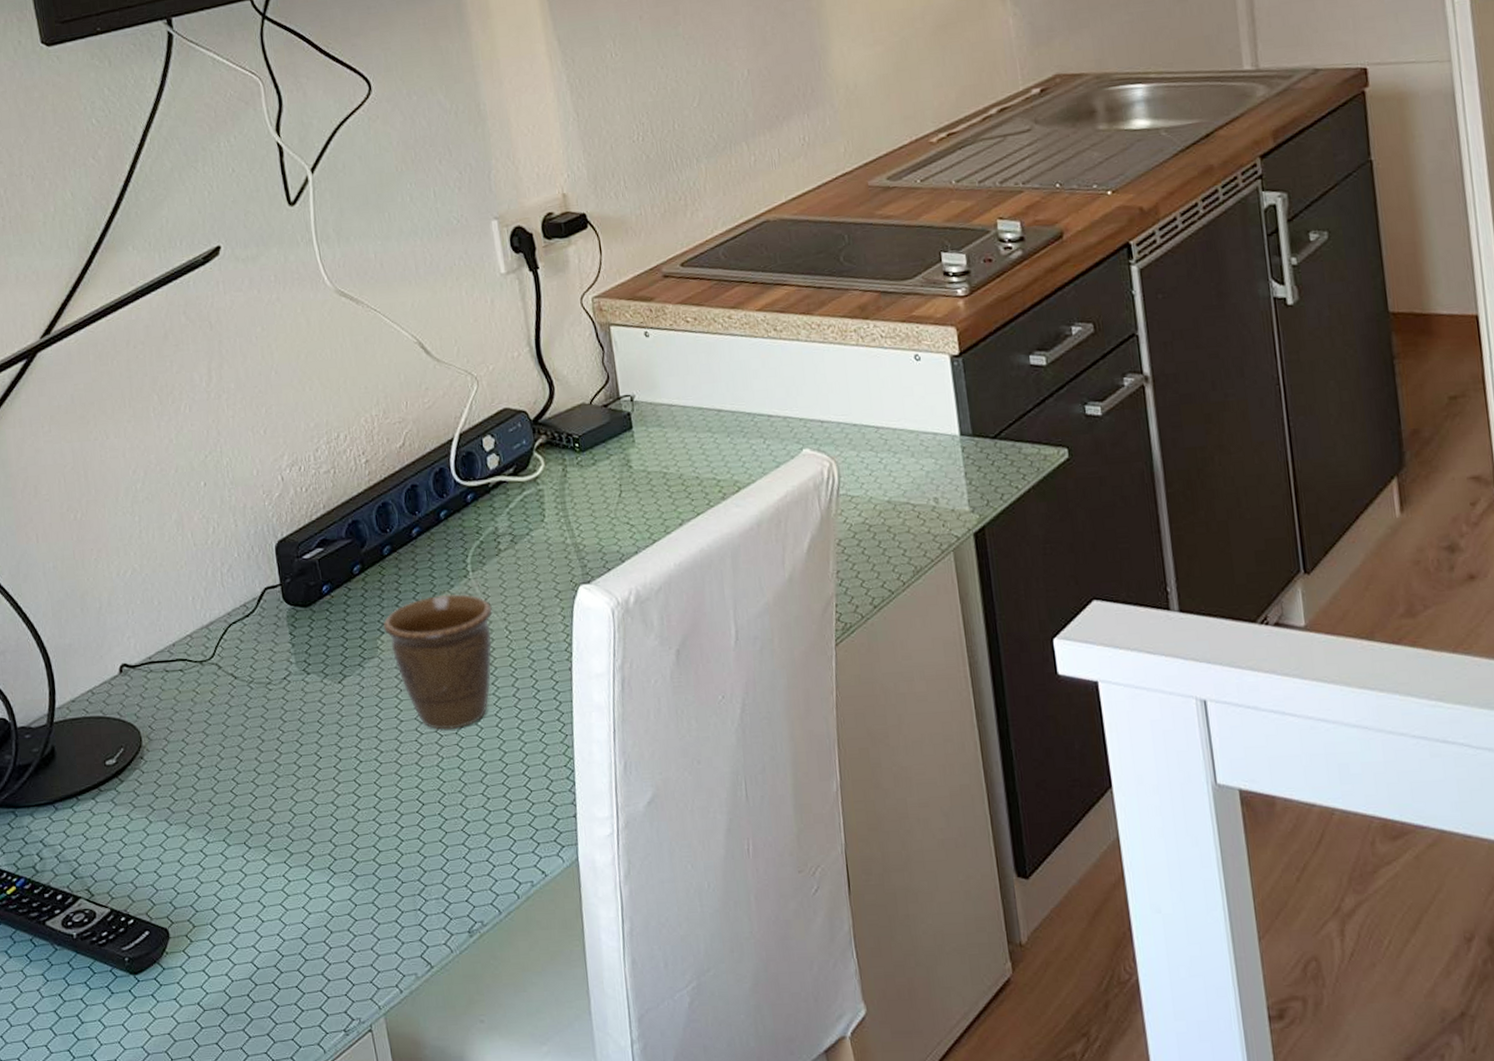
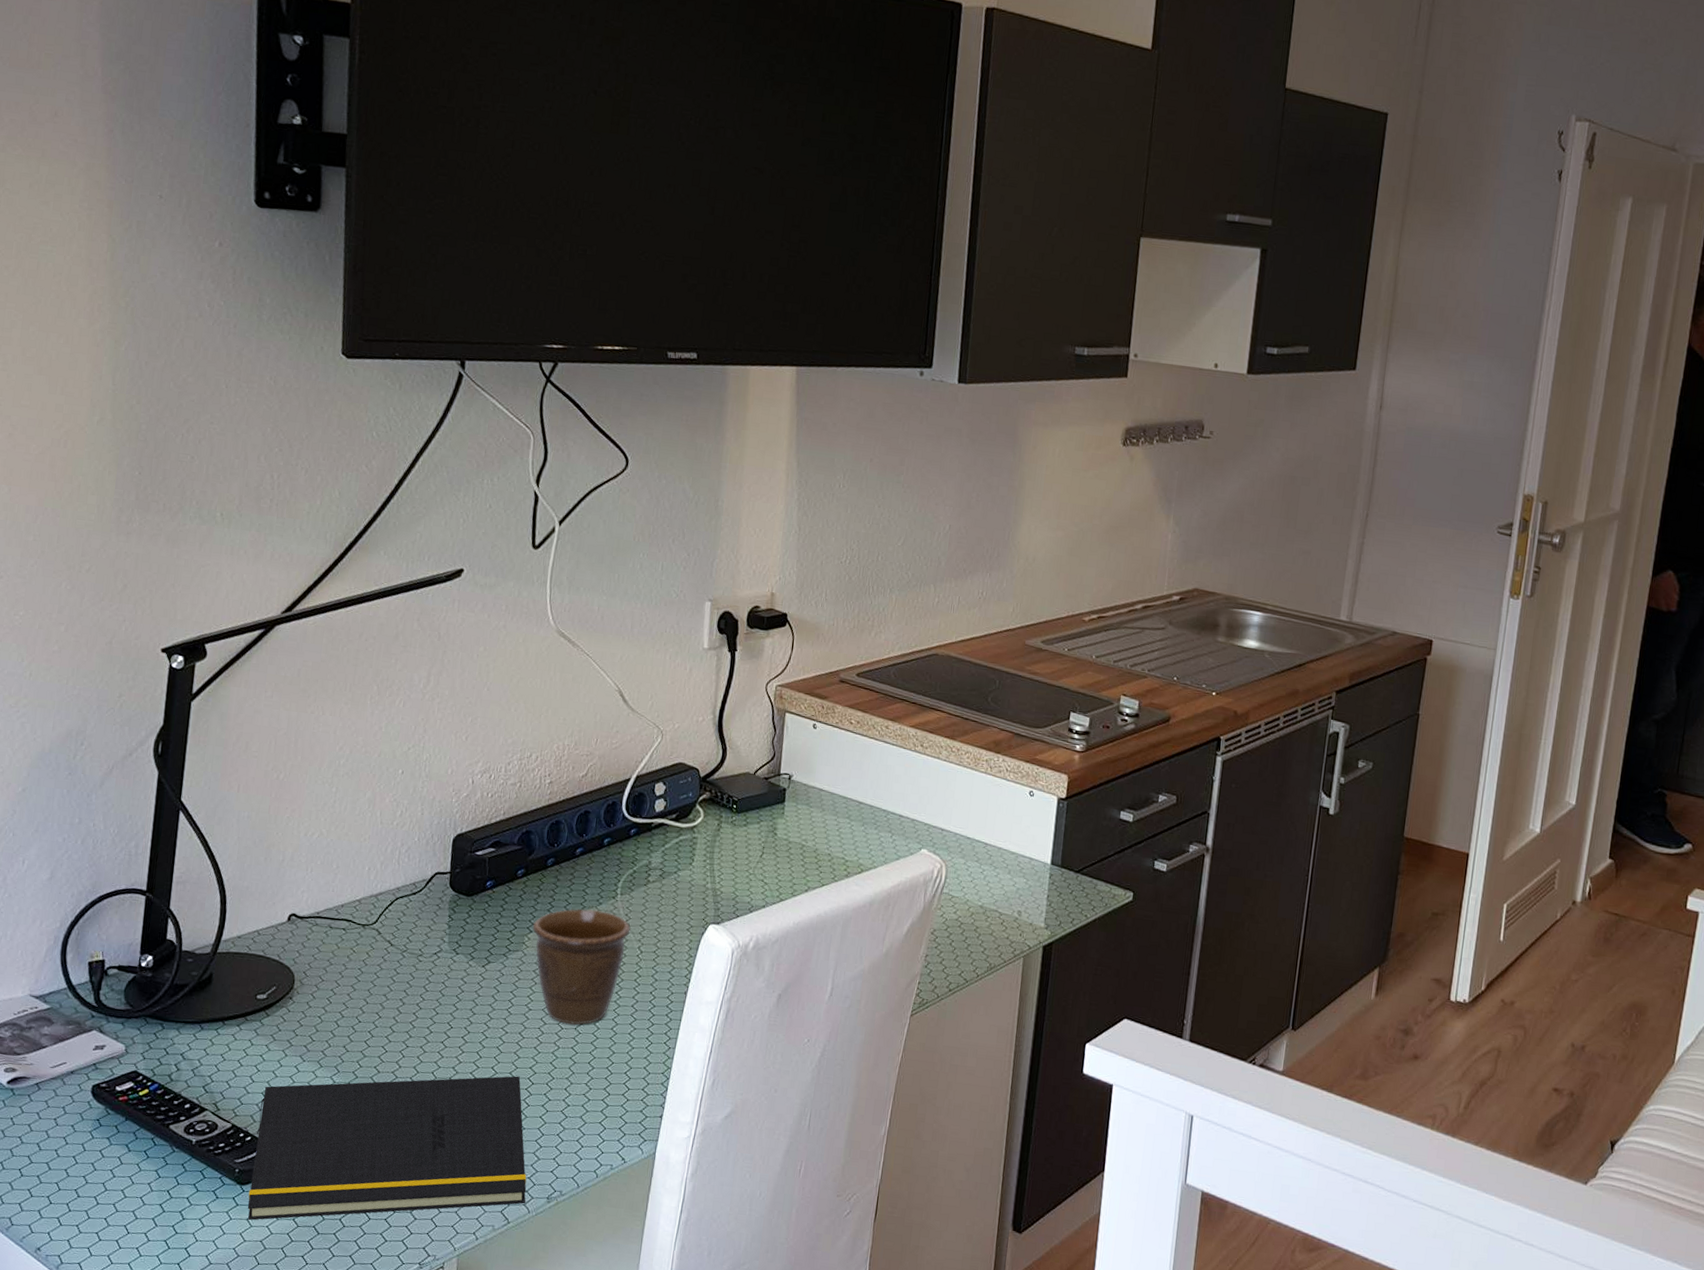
notepad: none [135,799,445,1013] -> present [248,1076,527,1221]

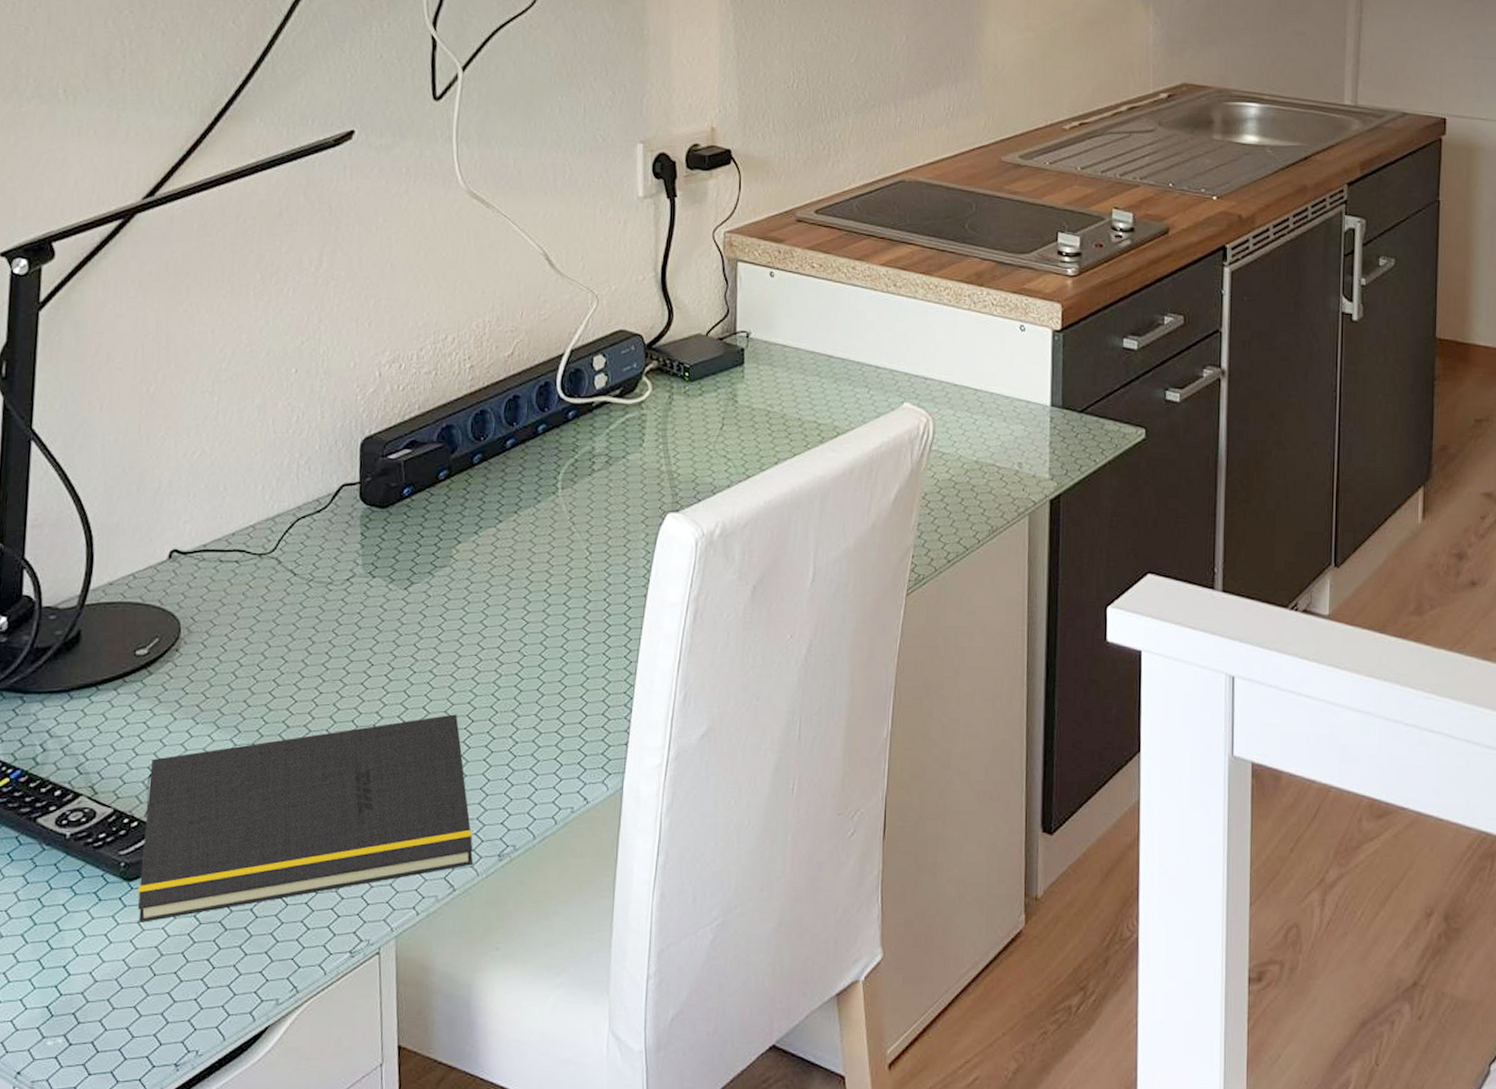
mug: present [532,908,632,1025] -> none [460,509,577,646]

